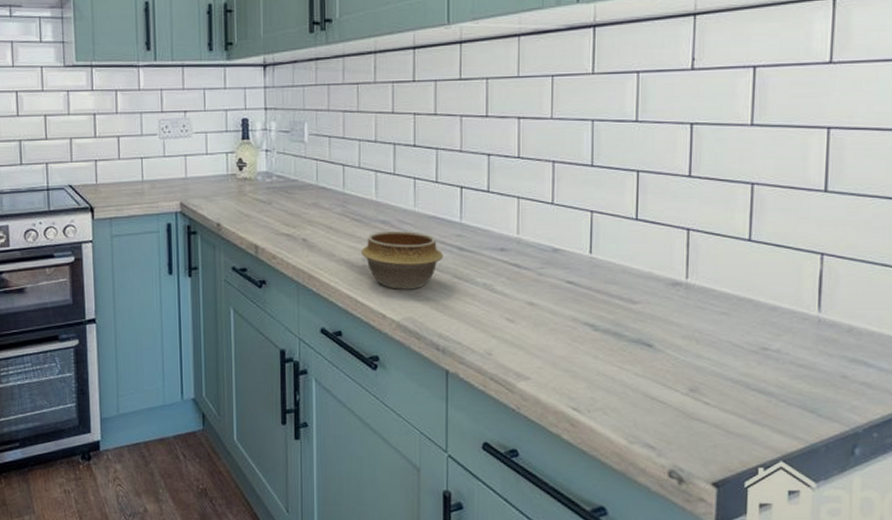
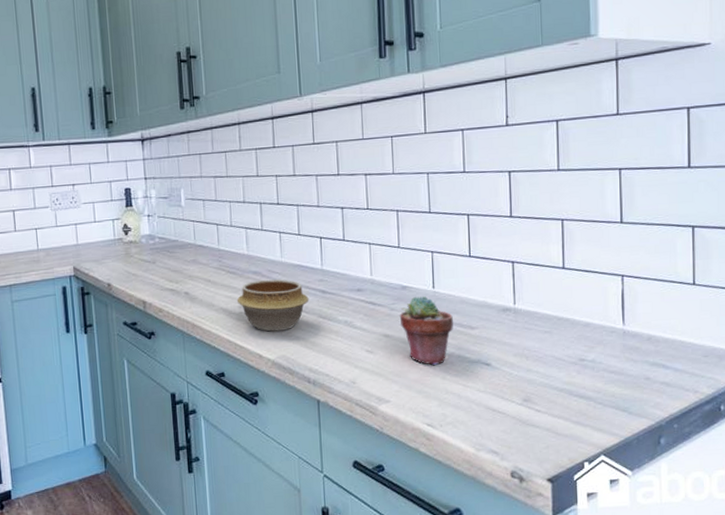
potted succulent: none [548,262,611,341] -> present [399,296,453,365]

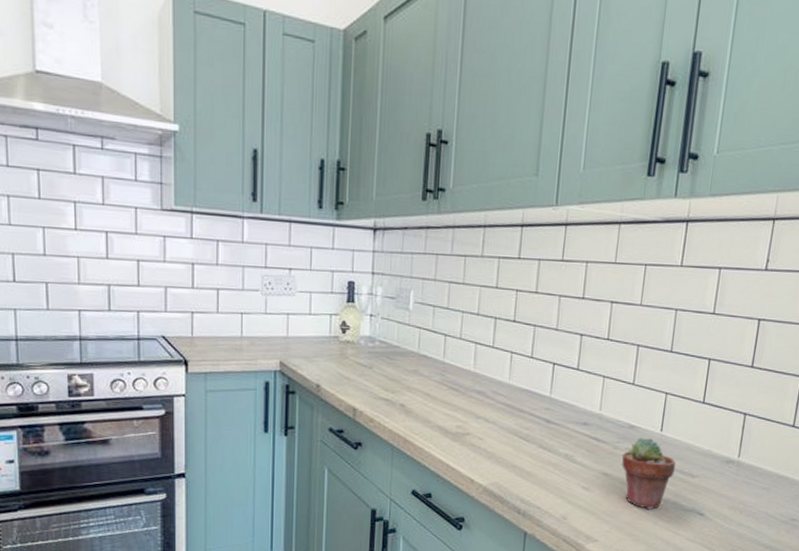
bowl: present [236,279,309,332] -> none [455,400,532,457]

